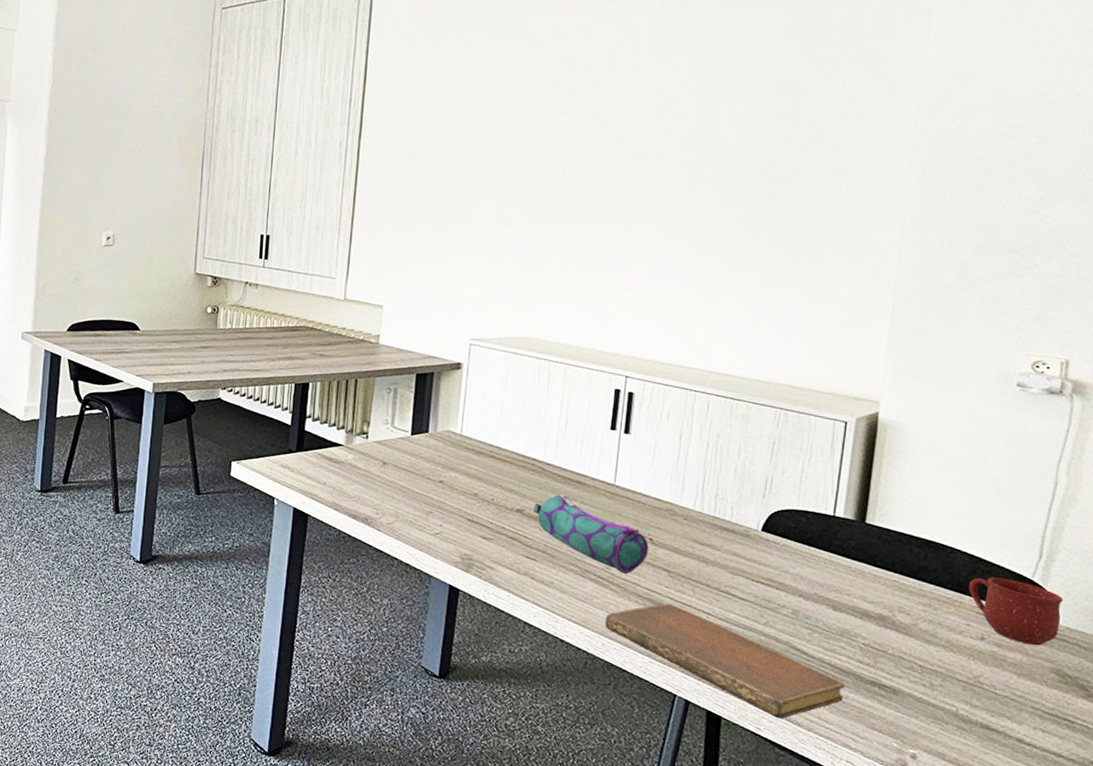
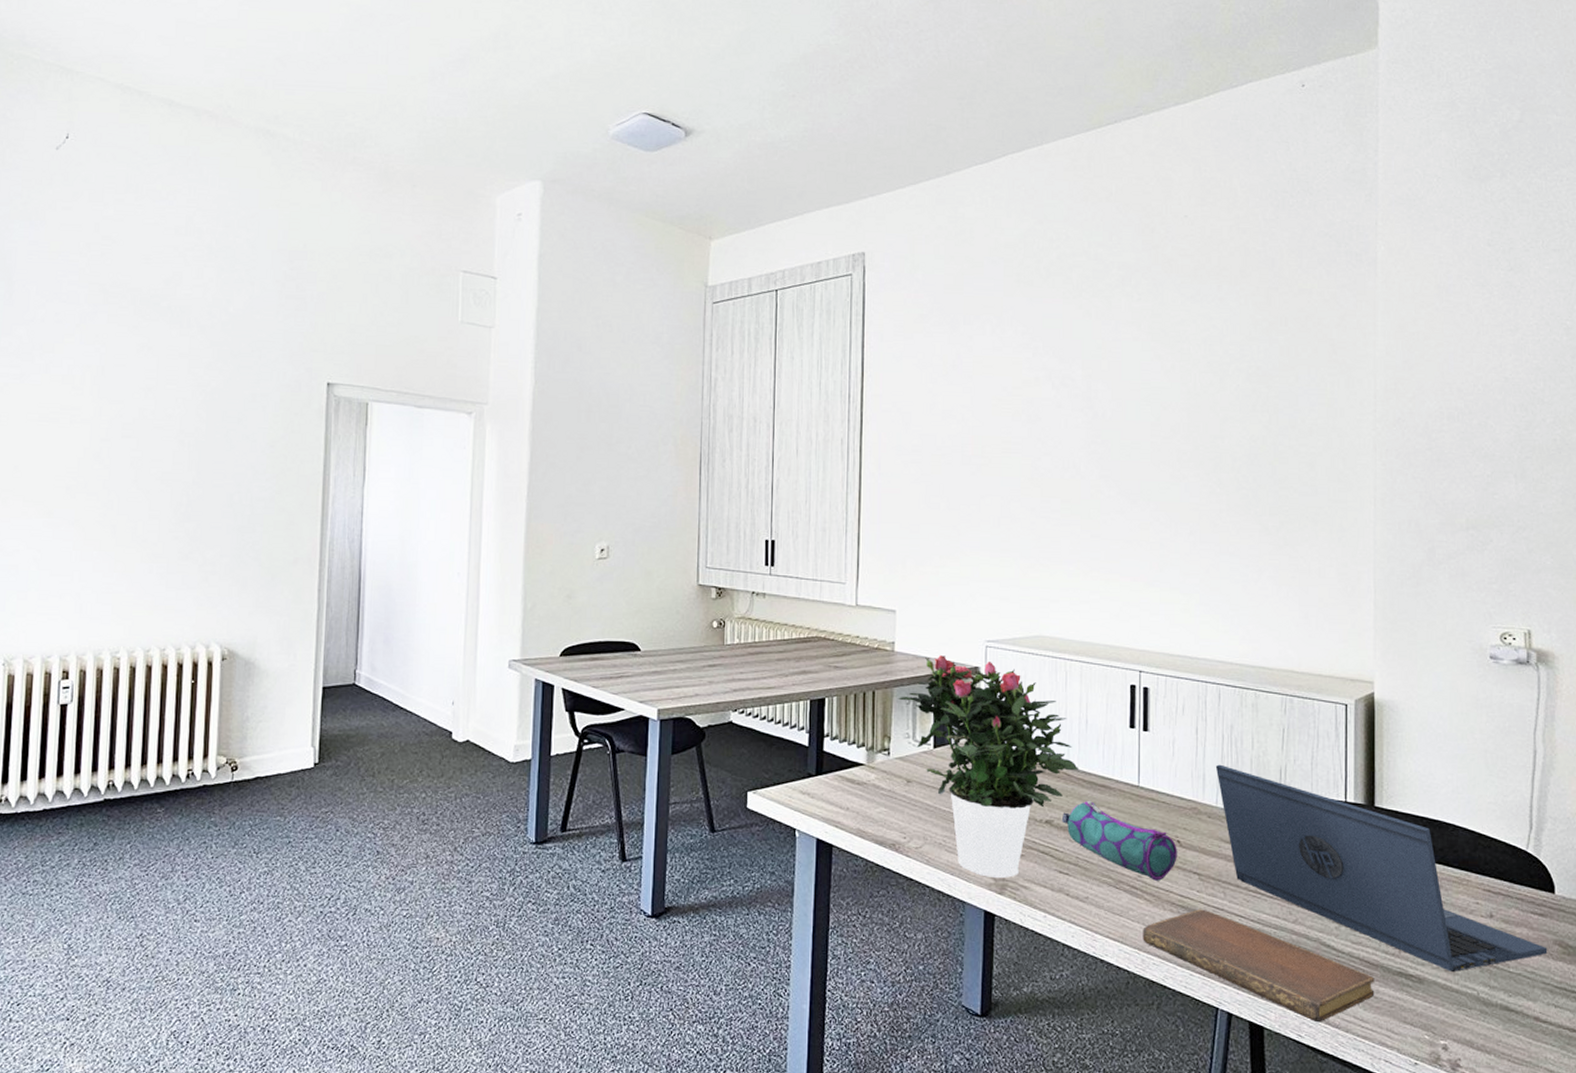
potted flower: none [379,350,555,558] -> present [898,655,1079,879]
laptop: none [696,470,1042,688] -> present [1215,764,1548,972]
mug: present [969,577,1064,646] -> none [1473,852,1556,919]

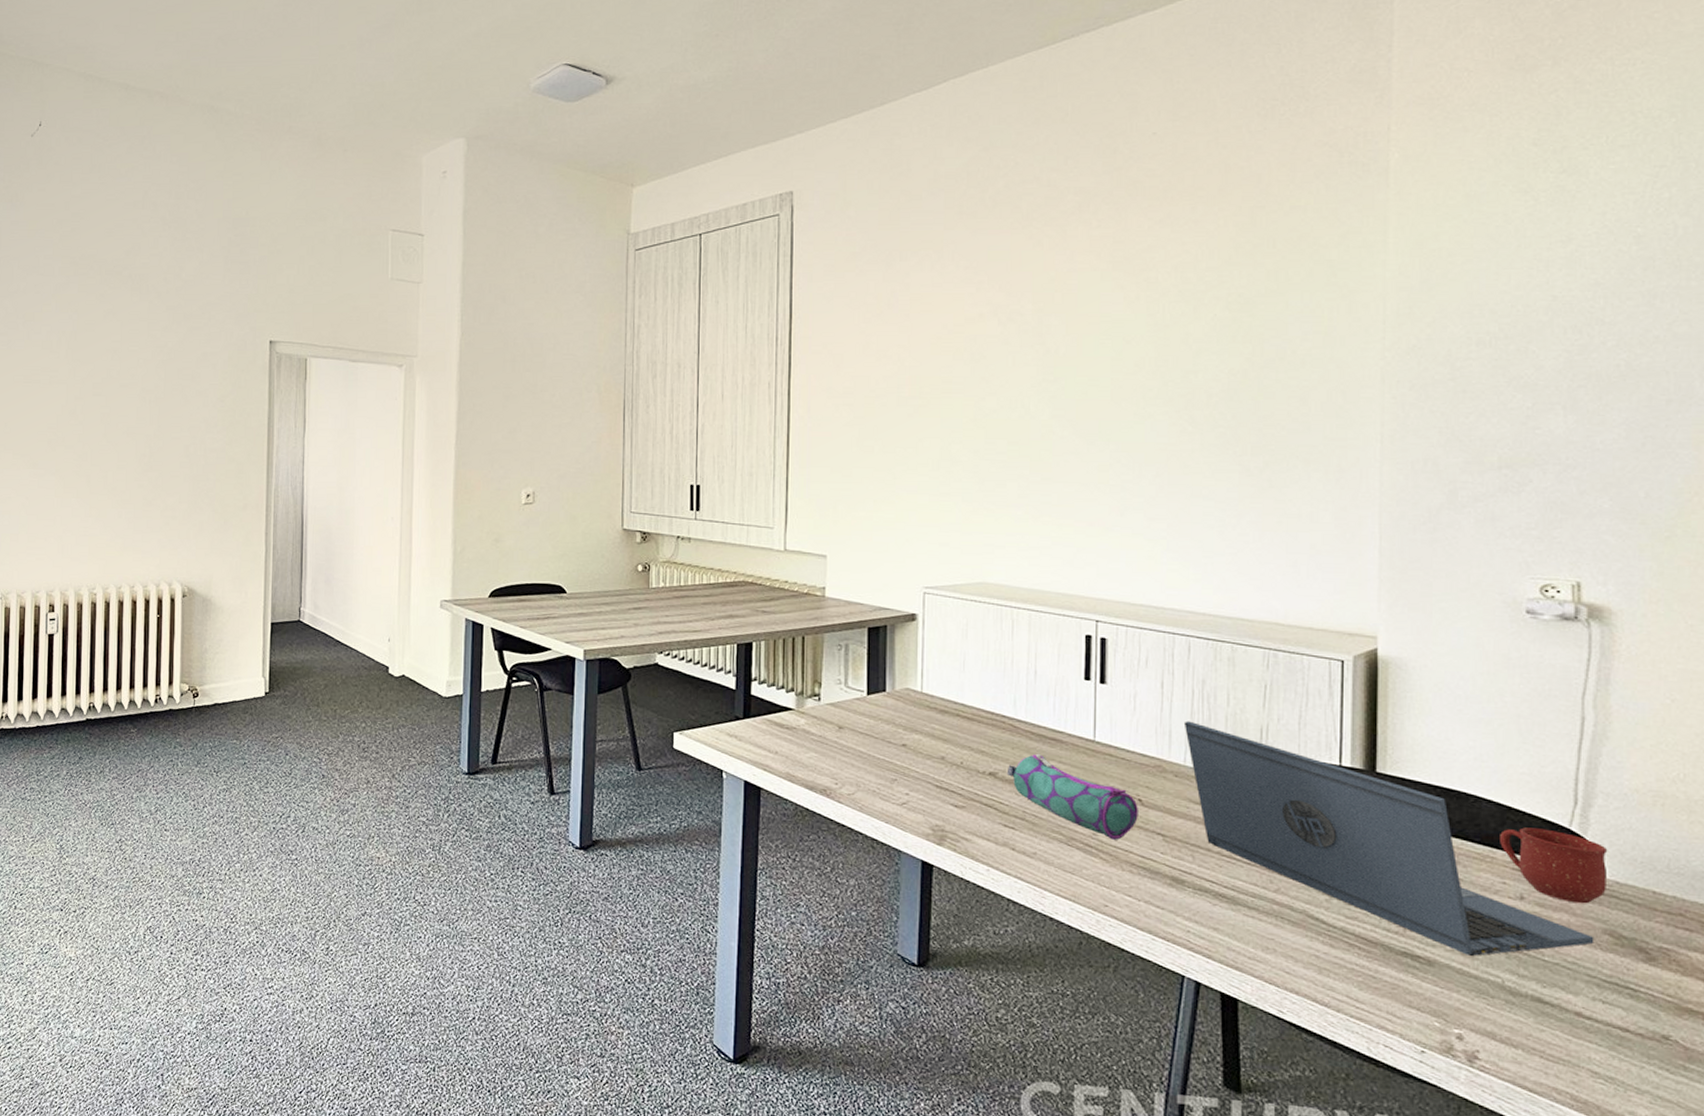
potted flower: present [898,655,1079,879] -> none [829,601,1027,829]
notebook: present [1143,909,1375,1023] -> none [1098,871,1373,1000]
mug: none [1473,852,1556,919] -> present [1500,827,1608,904]

